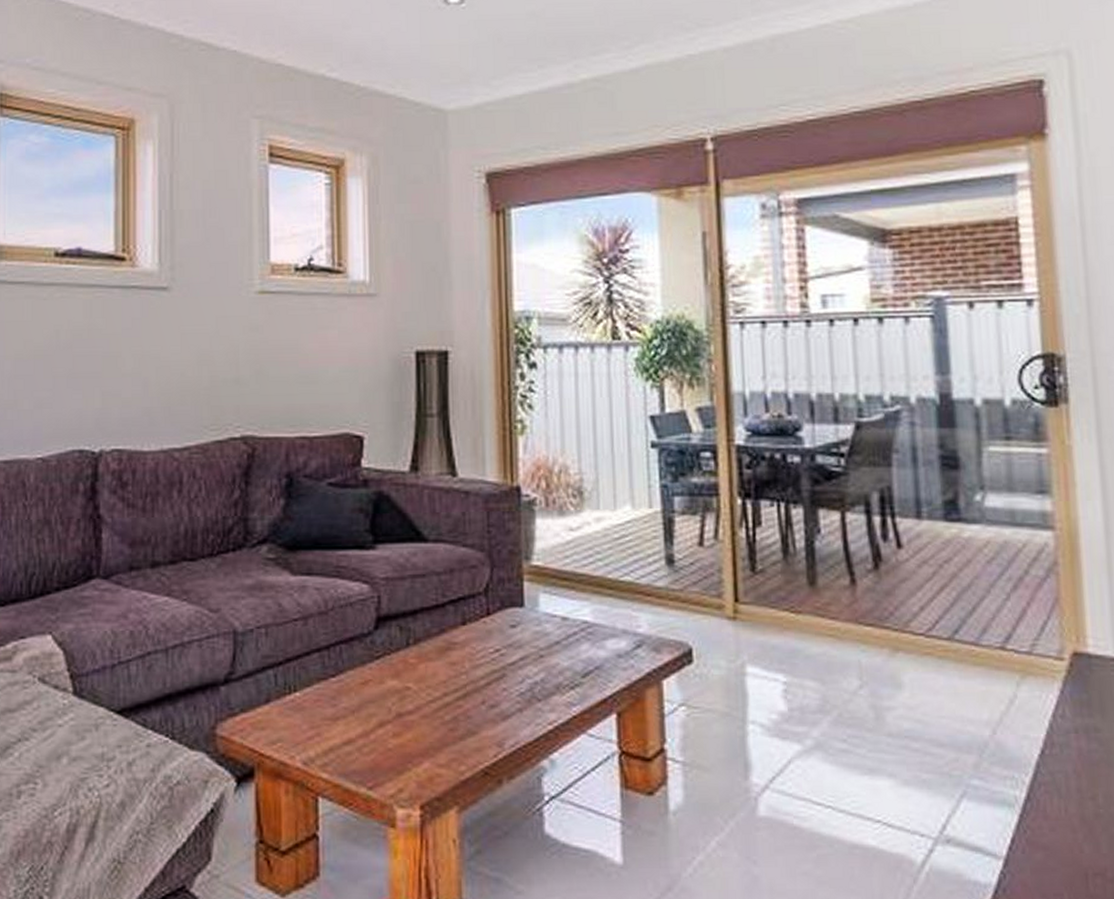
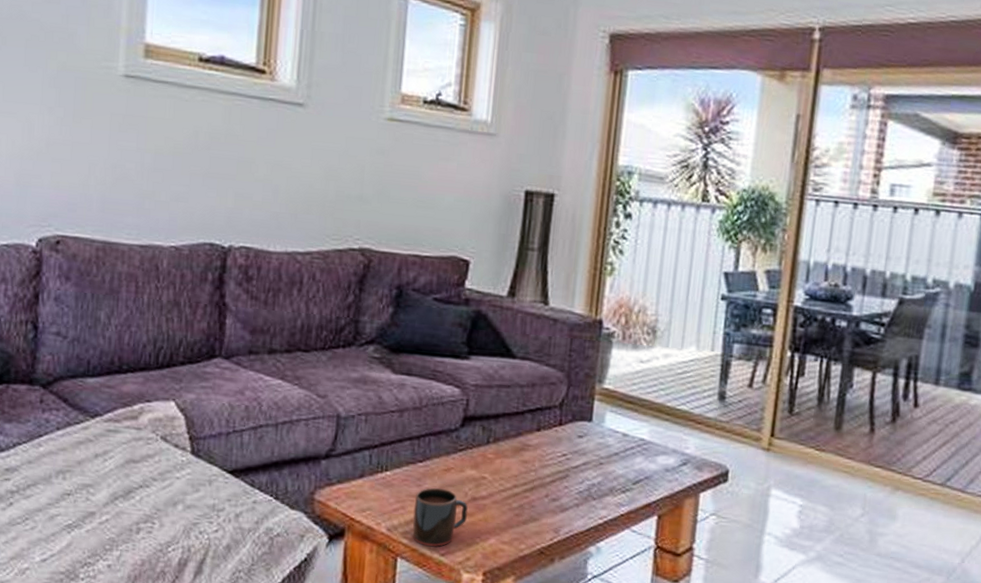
mug: none [331,706,394,779] -> present [412,487,468,547]

